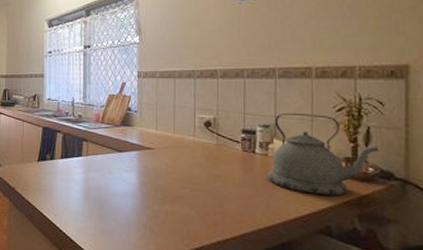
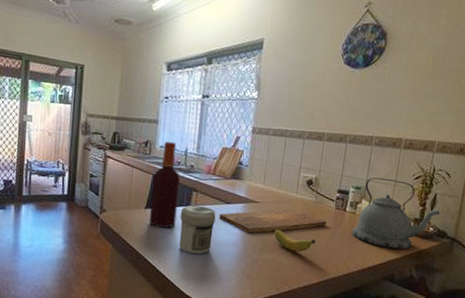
bottle: none [42,94,69,180] -> present [148,141,180,228]
jar: none [72,155,109,207] -> present [179,205,216,254]
cutting board: none [113,153,234,183] -> present [219,208,327,234]
banana: none [174,178,225,202] -> present [274,230,316,252]

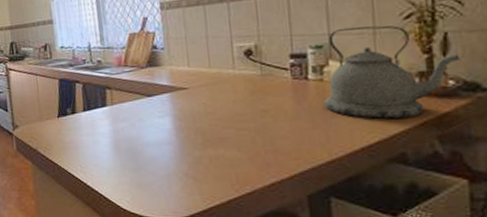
bottle: present [148,141,180,228] -> none [60,39,94,136]
jar: present [179,205,216,254] -> none [97,104,141,160]
cutting board: present [219,208,327,234] -> none [142,89,285,127]
banana: present [274,230,316,252] -> none [215,117,275,142]

